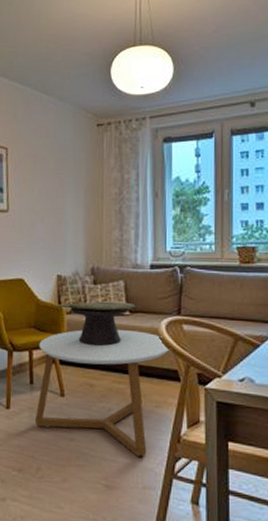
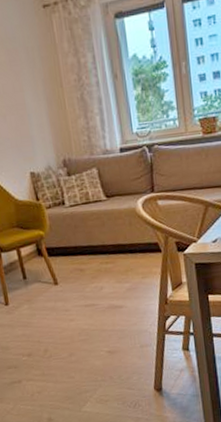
coffee table: present [34,329,171,457] -> none [25,213,150,323]
decorative bowl: present [57,301,135,347] -> none [36,188,111,235]

